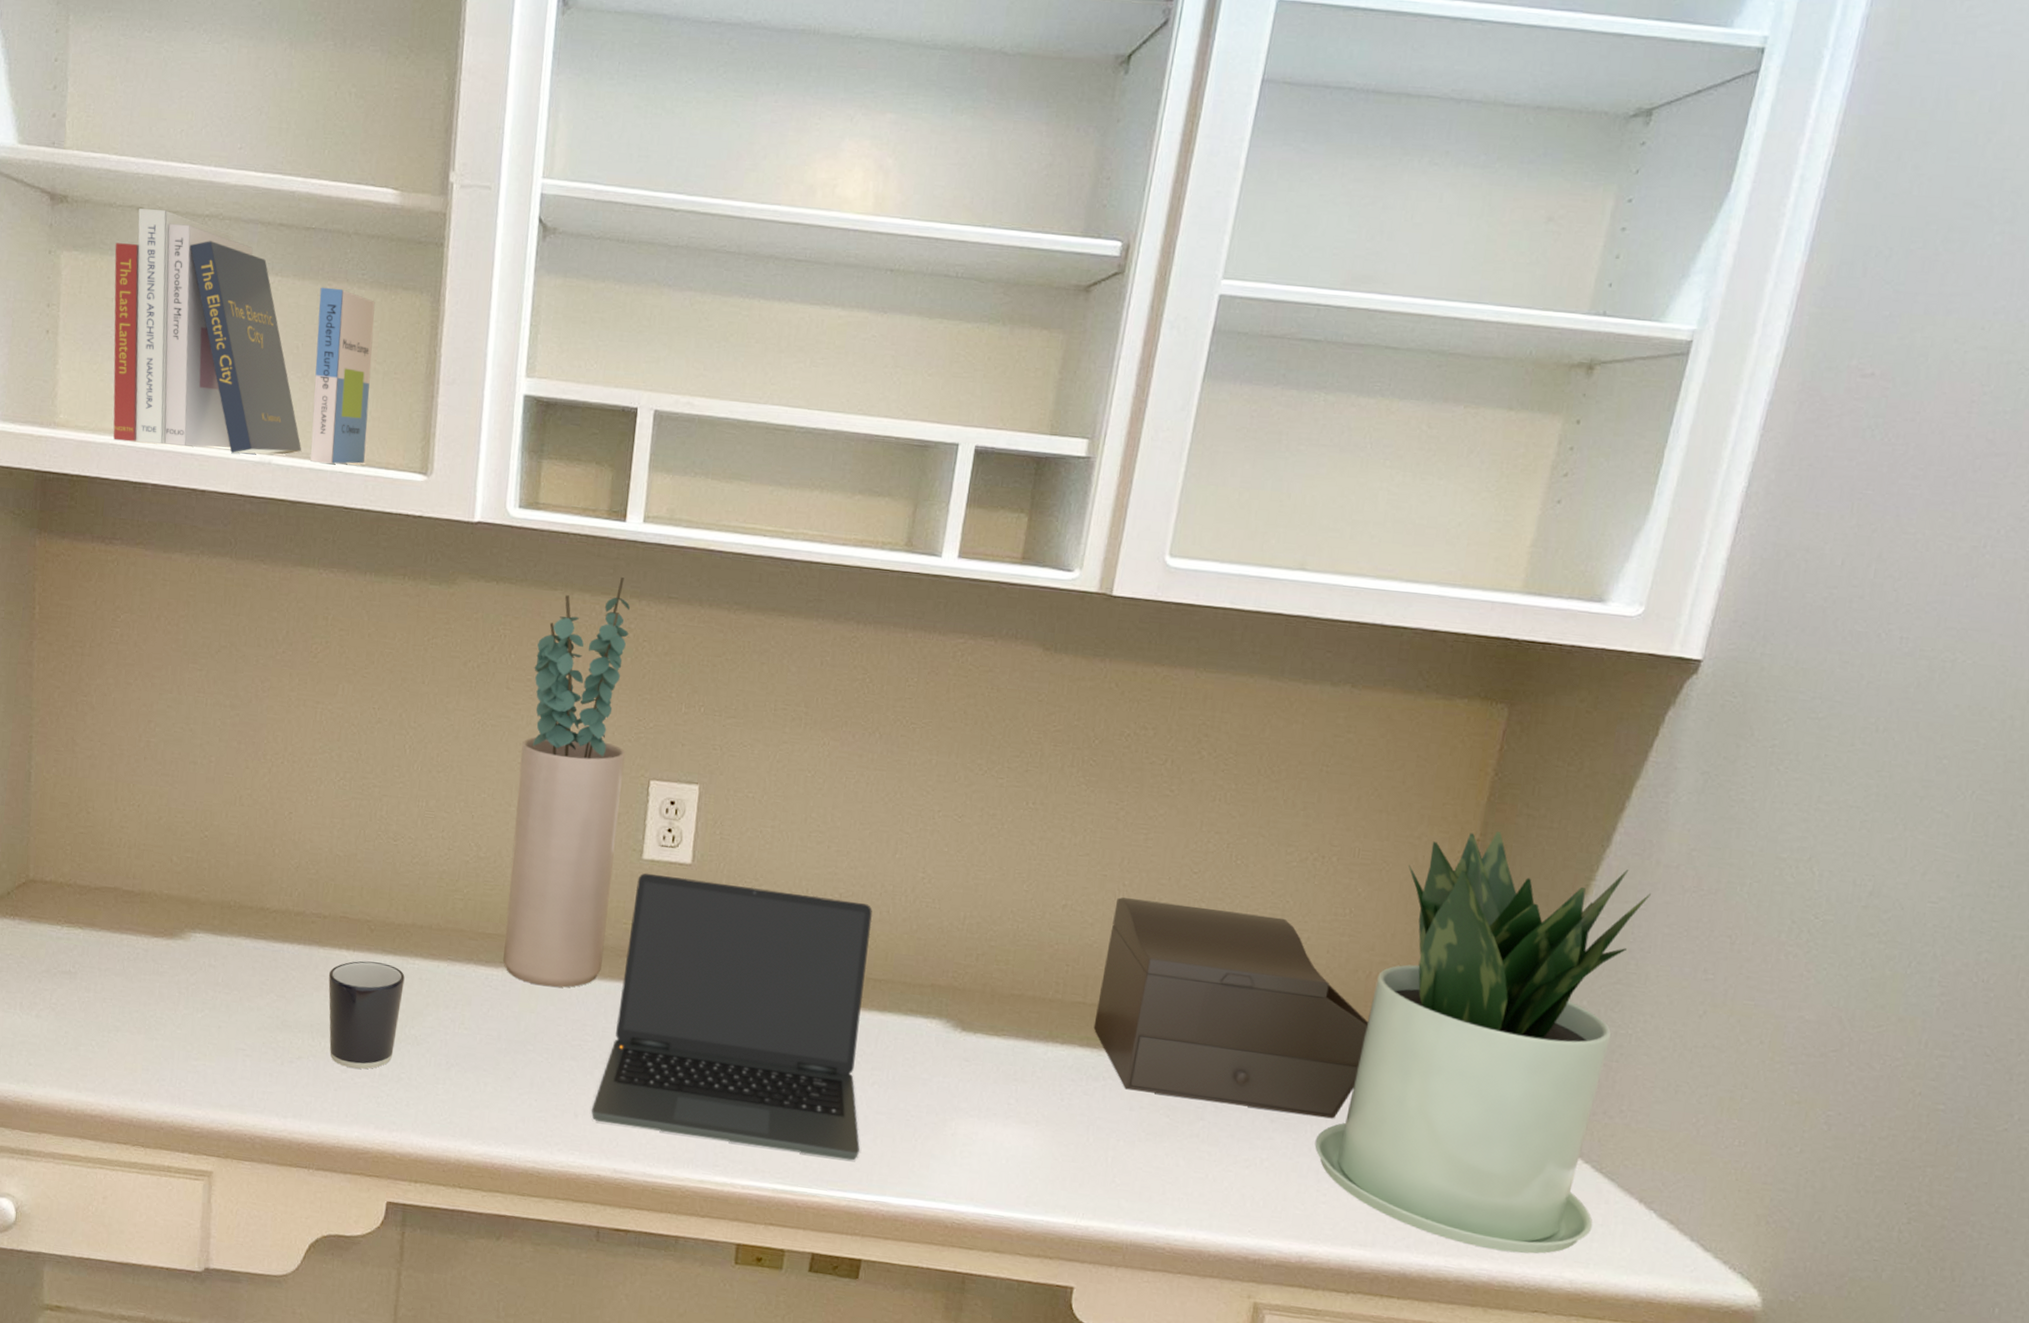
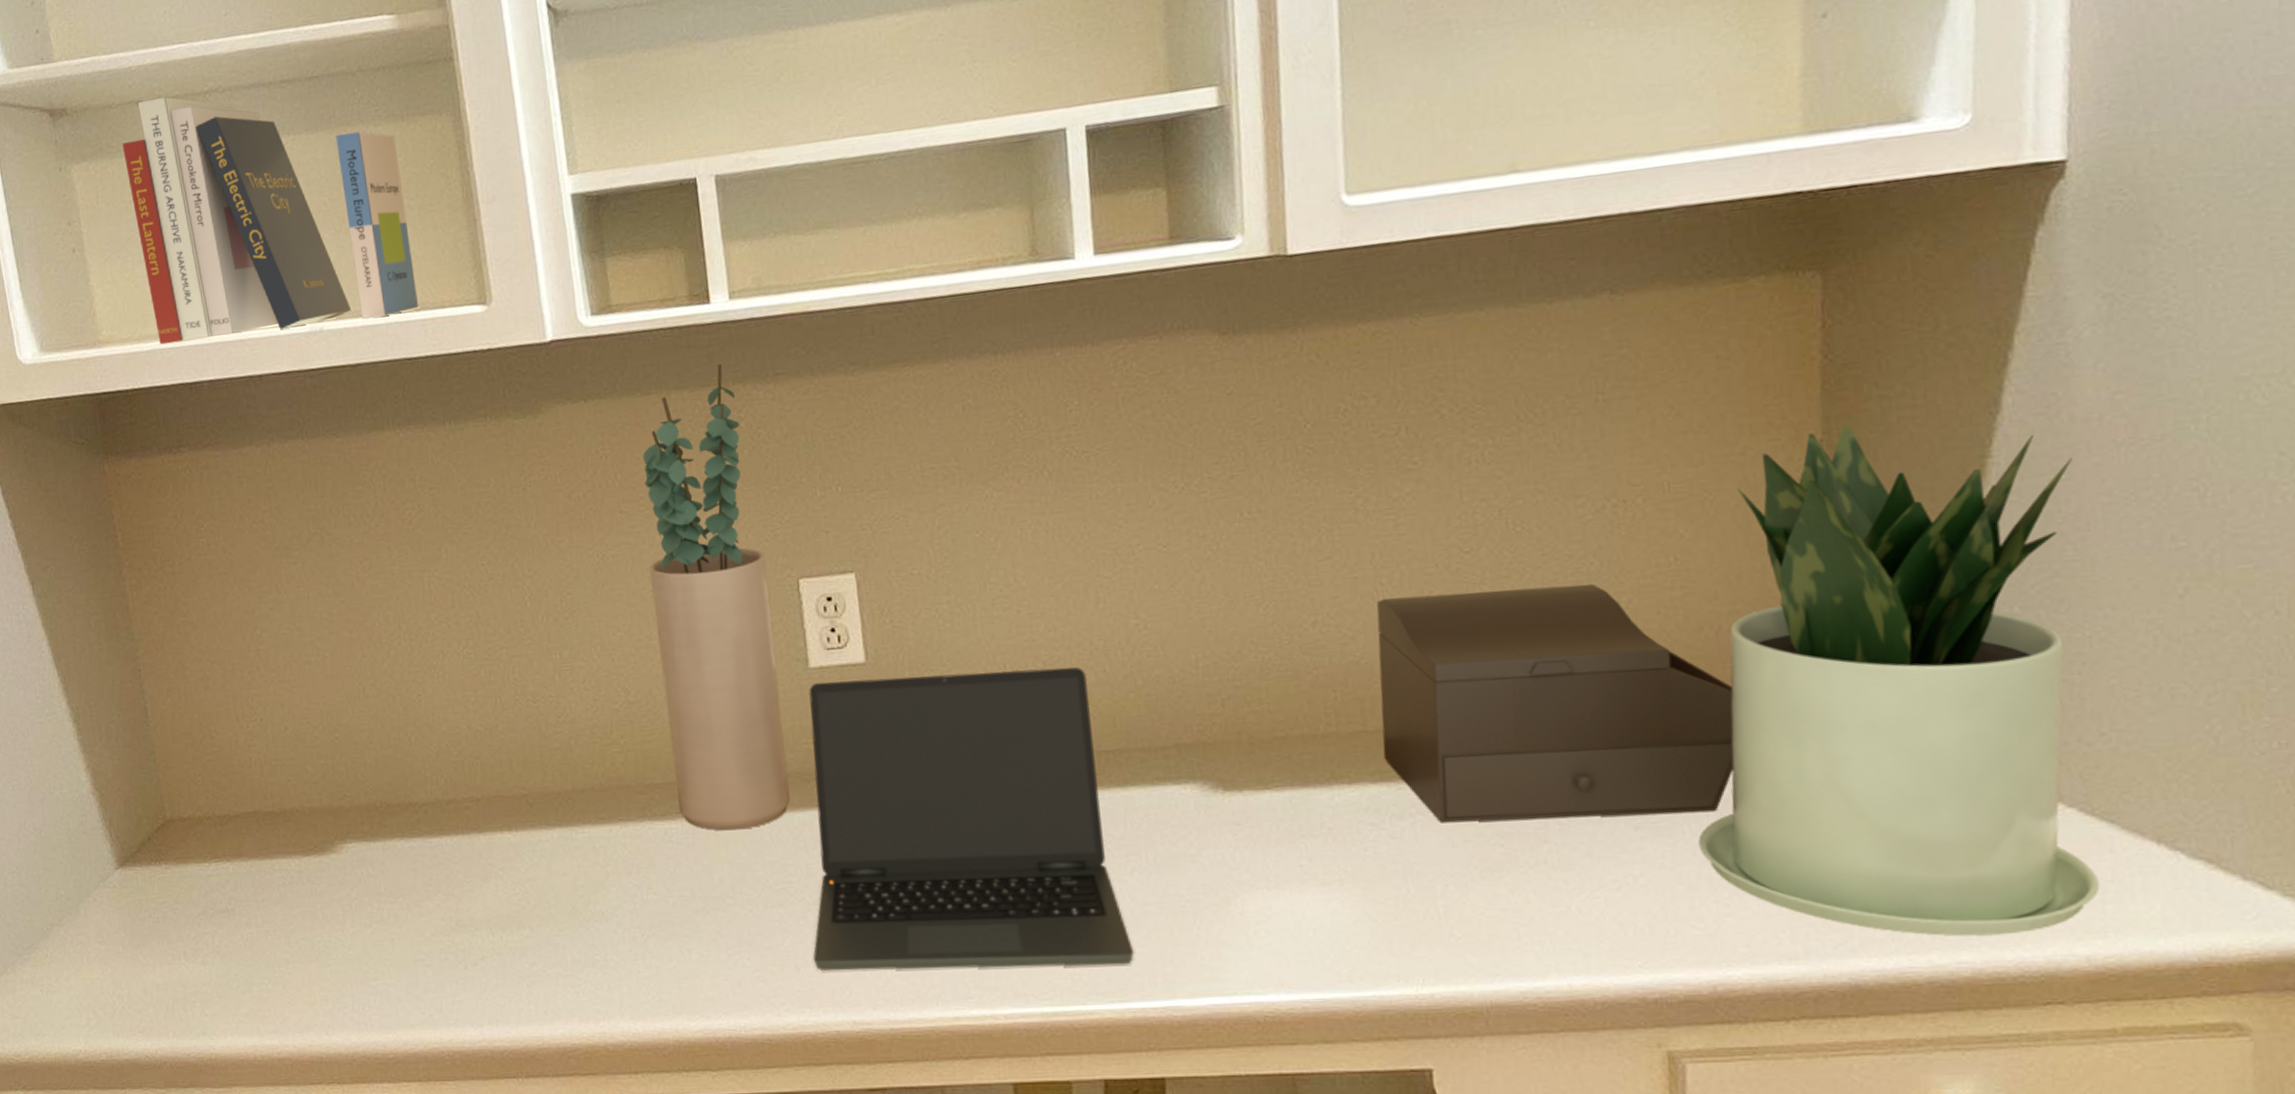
mug: present [328,961,405,1069] -> none [495,838,582,959]

